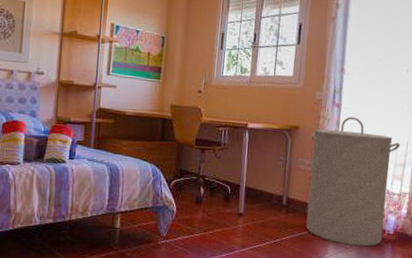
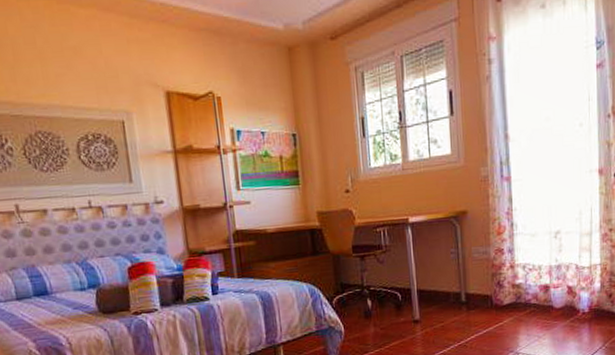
laundry hamper: present [305,116,400,247] -> none [481,189,583,334]

